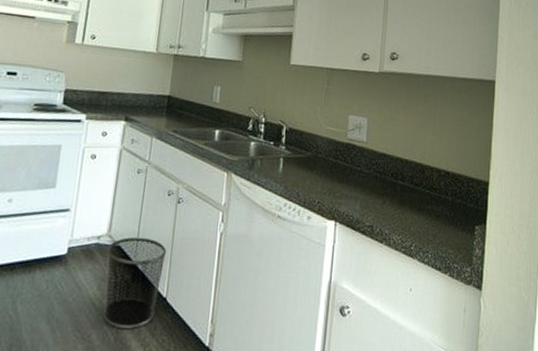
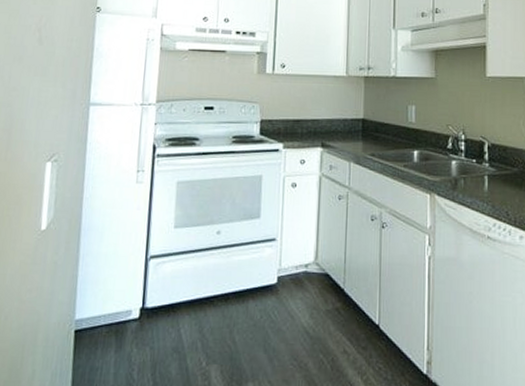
waste bin: present [102,236,167,330] -> none [315,263,375,358]

